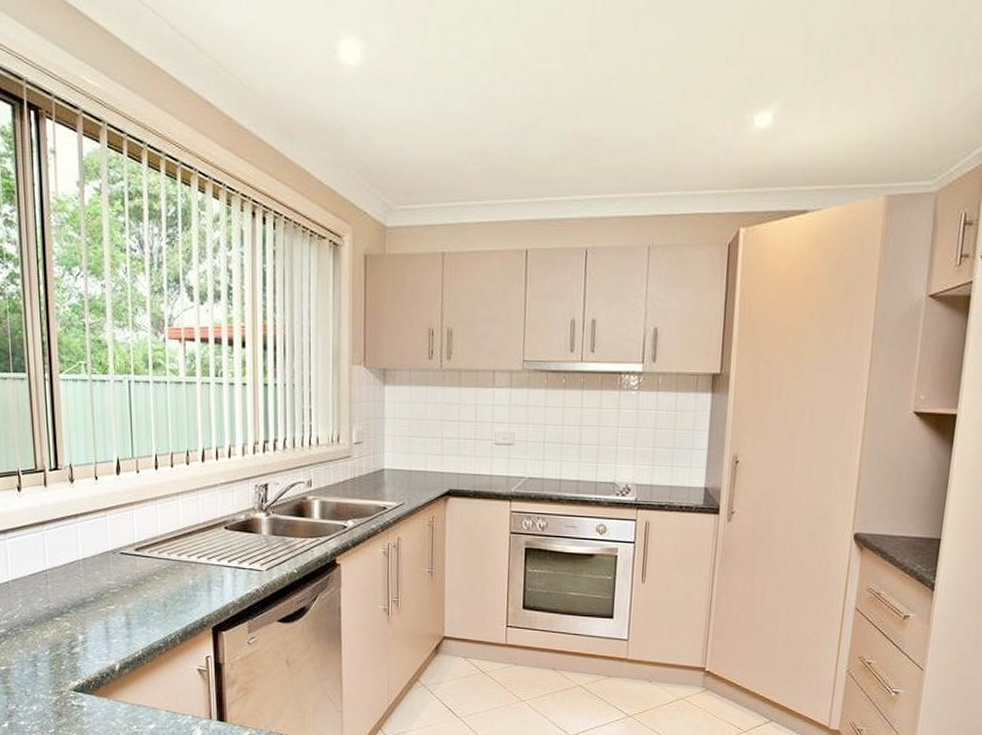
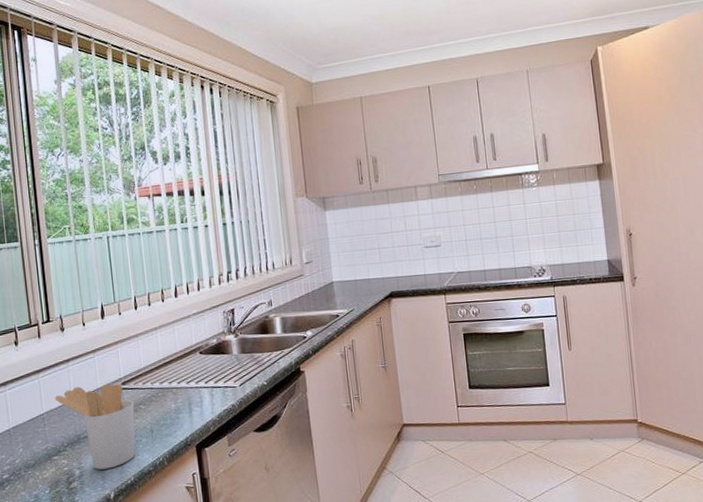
utensil holder: none [59,546,148,639] -> present [55,383,136,470]

